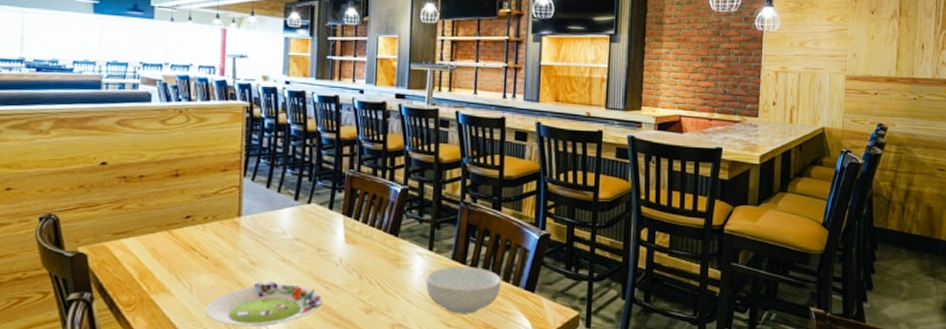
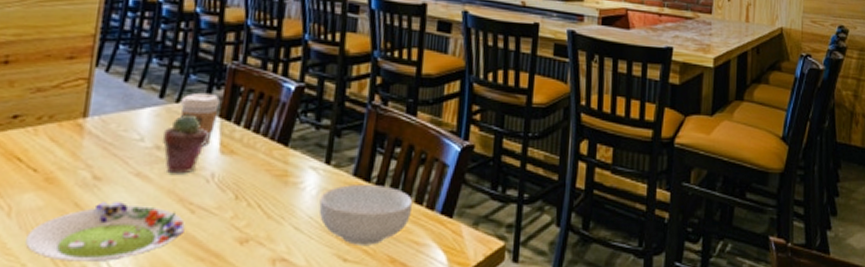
potted succulent: none [299,213,335,260] -> present [162,114,209,174]
coffee cup: none [312,195,342,238] -> present [181,92,220,146]

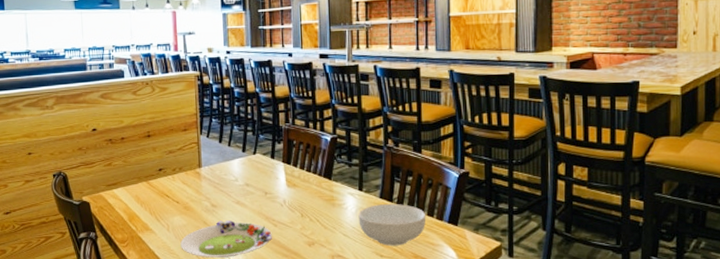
potted succulent: present [162,114,209,174] -> none [248,162,278,202]
coffee cup: present [181,92,220,146] -> none [257,146,281,183]

